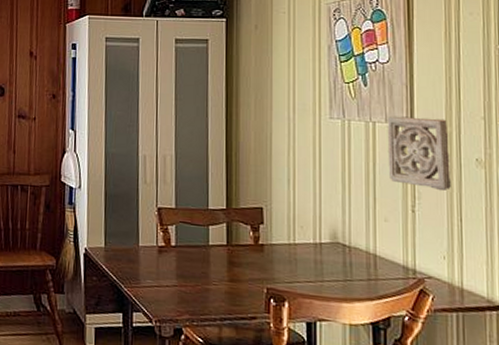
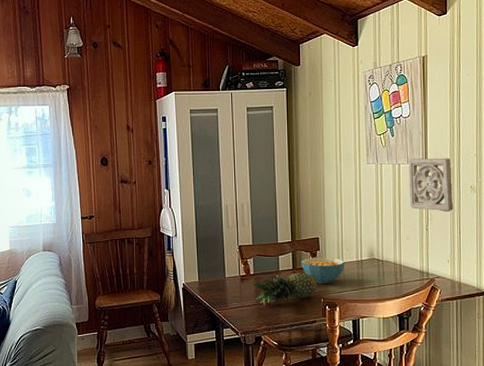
fruit: none [173,249,259,288] -> present [252,272,317,305]
cereal bowl: none [239,232,297,269] -> present [301,258,345,284]

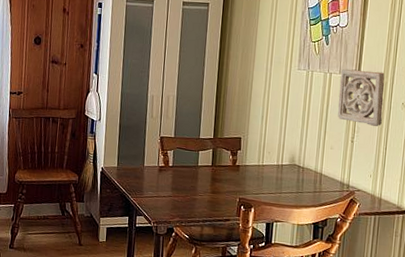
fruit: present [252,272,317,305] -> none [170,169,235,198]
cereal bowl: present [301,258,345,284] -> none [221,156,265,184]

